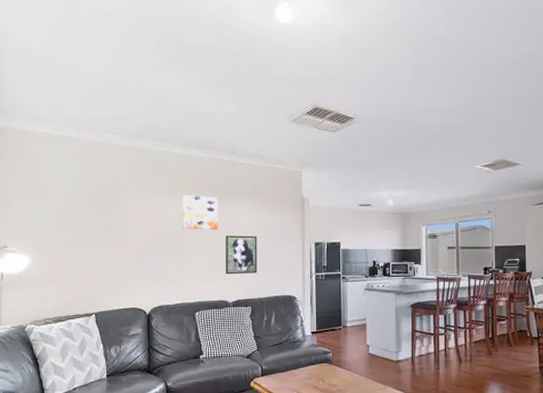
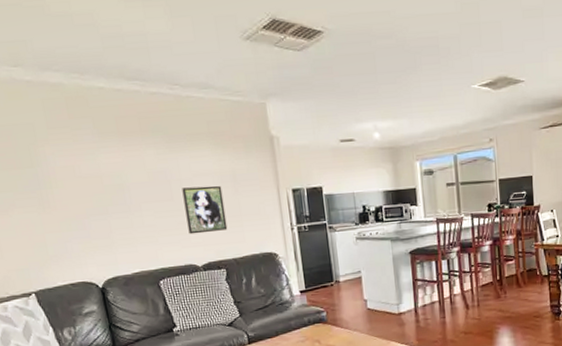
wall art: present [182,195,219,230] -> none [119,140,172,184]

